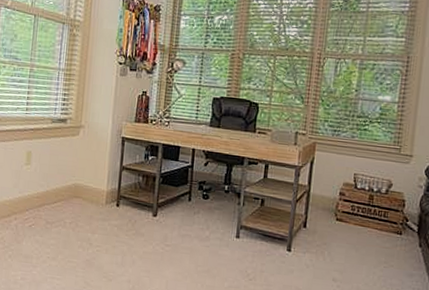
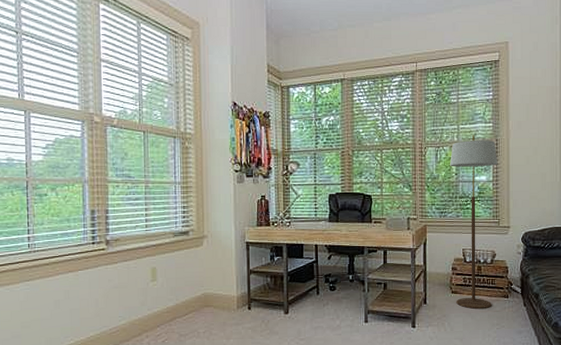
floor lamp: none [340,49,407,243] -> present [450,135,498,309]

